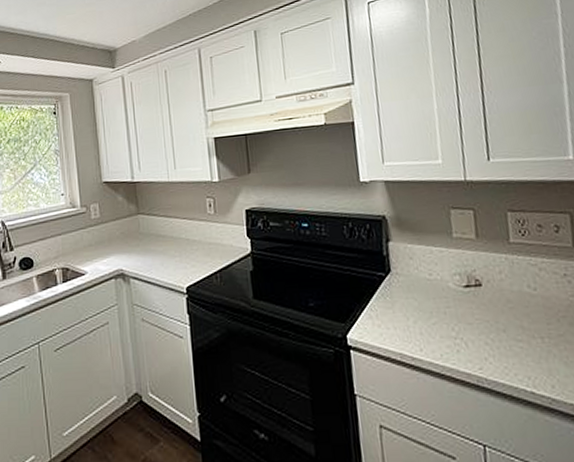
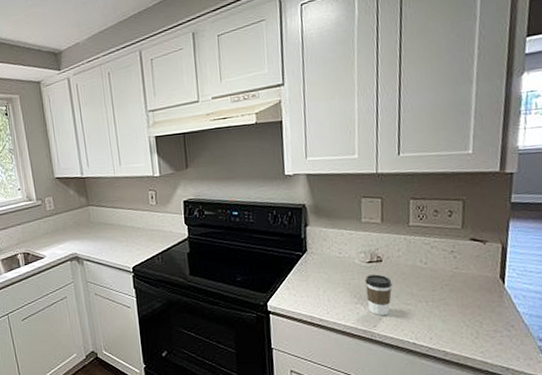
coffee cup: none [463,302,498,356] -> present [365,274,392,316]

